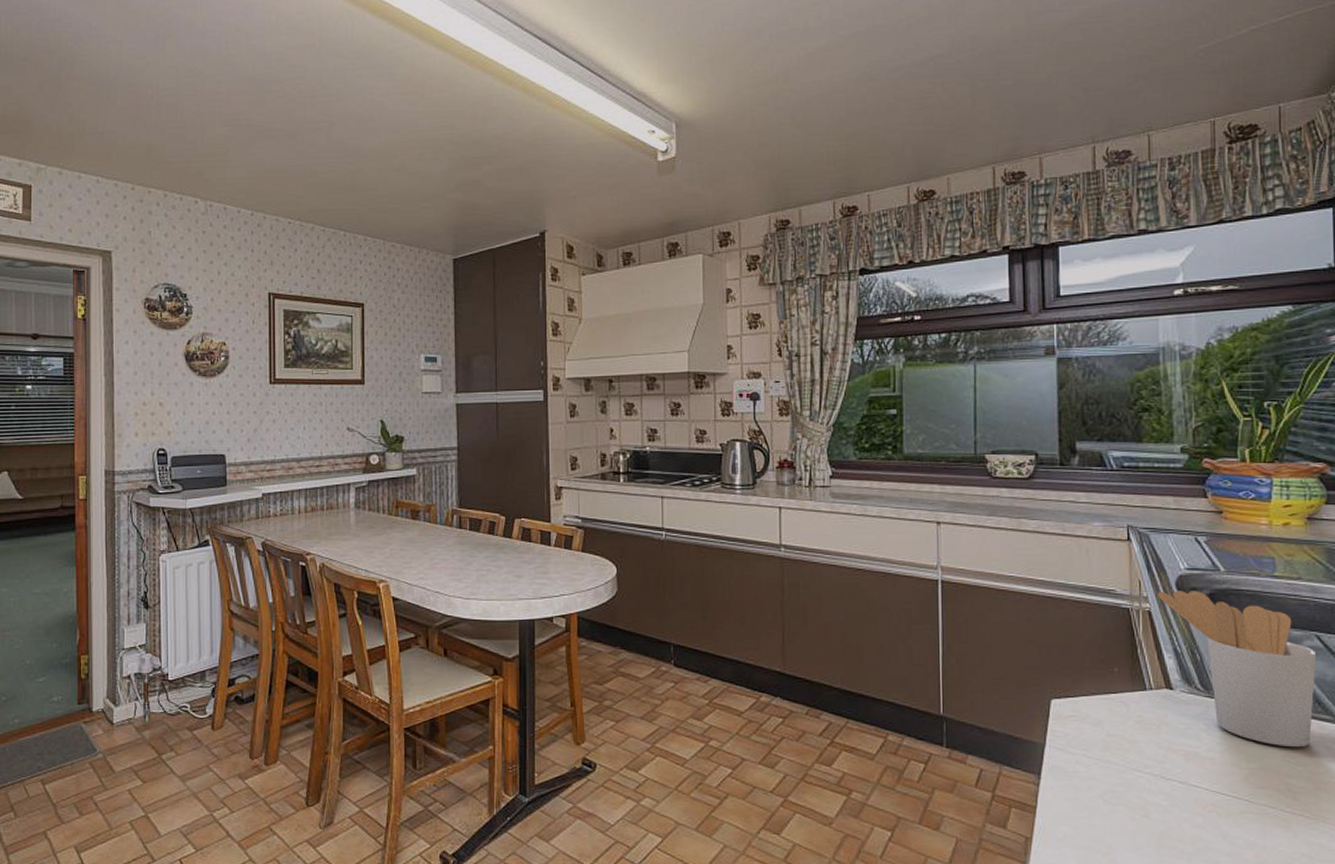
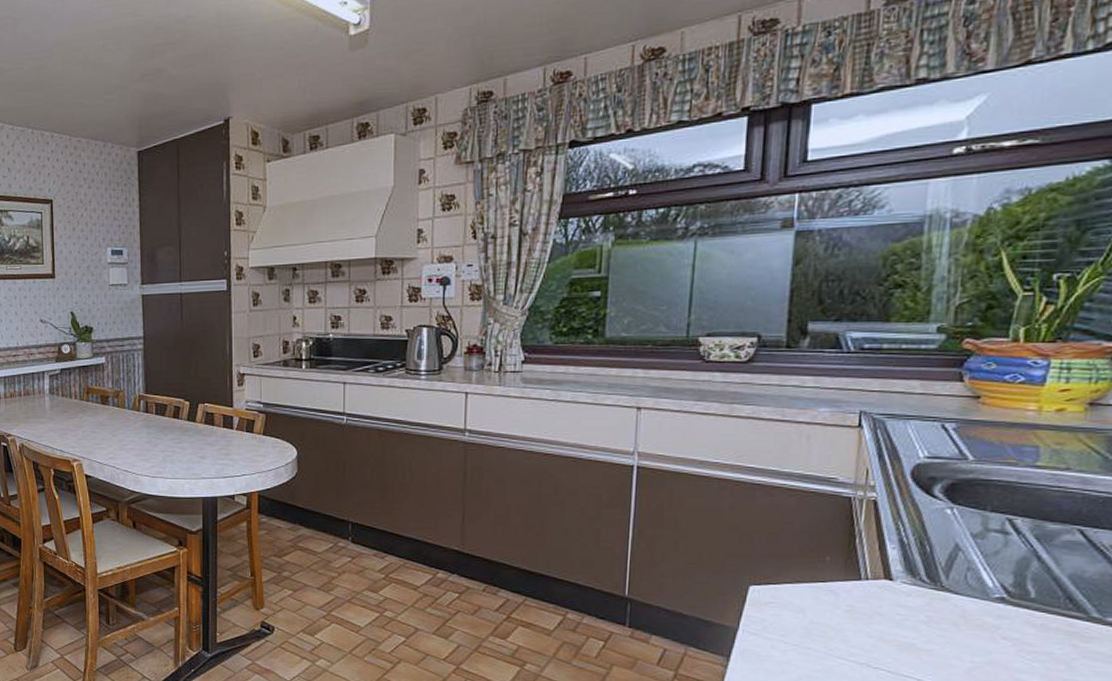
utensil holder: present [1157,591,1316,748] -> none [886,480,1075,644]

